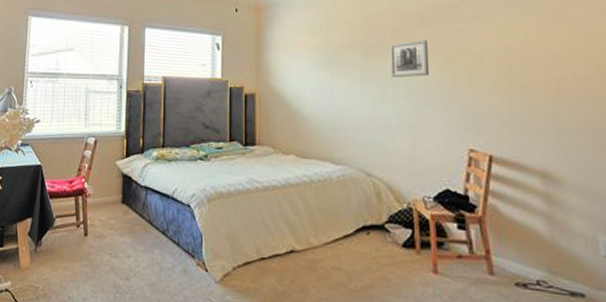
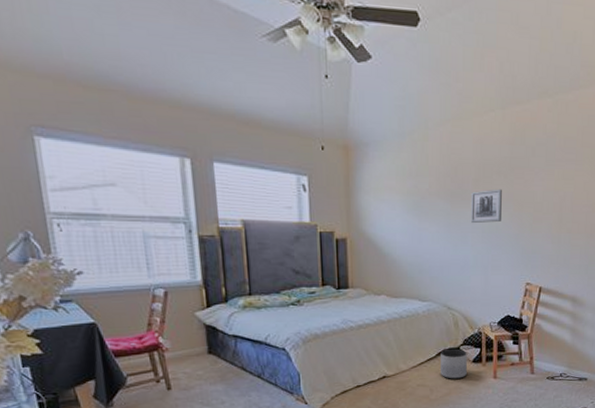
planter: none [360,225,395,267] -> present [441,348,467,379]

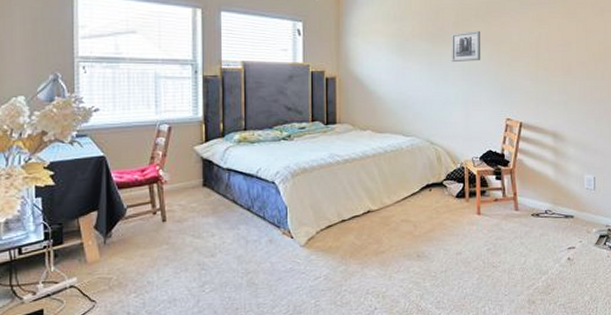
planter: present [441,348,467,379] -> none [424,183,450,215]

